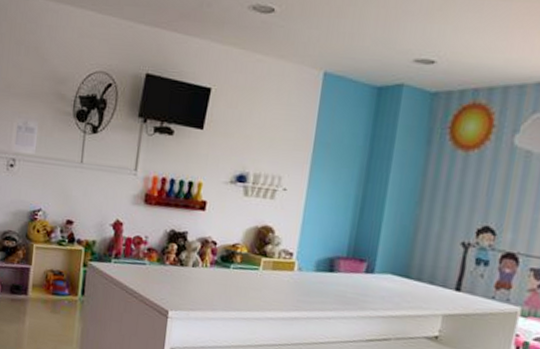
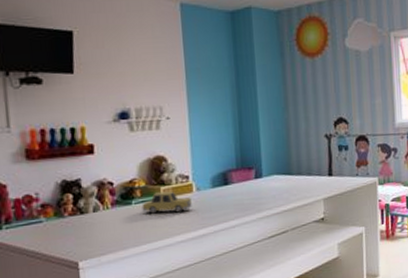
toy car: none [238,262,291,289] -> present [142,191,192,214]

